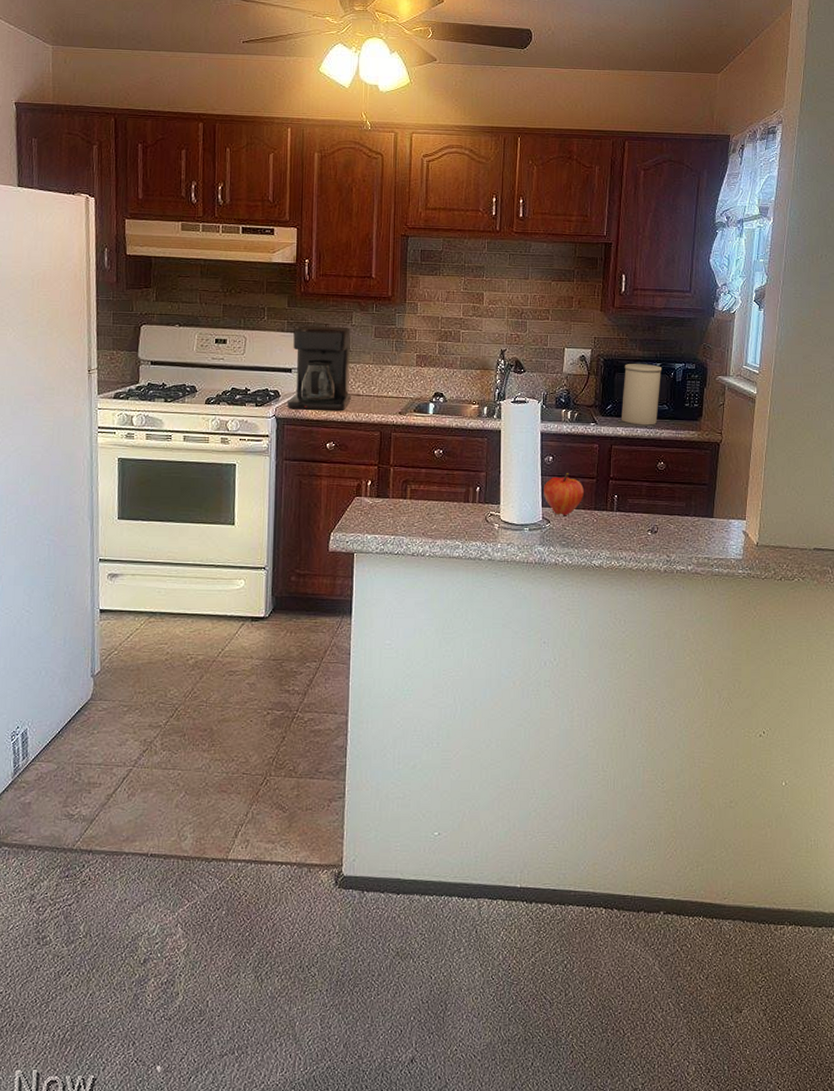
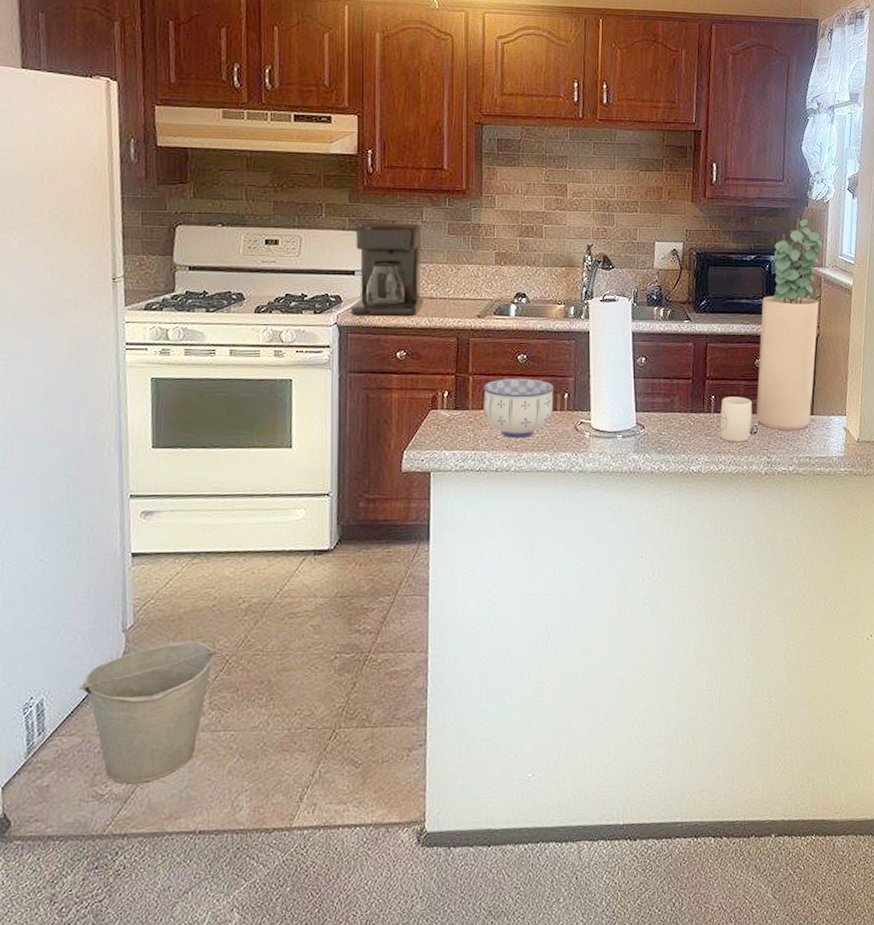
bucket: none [55,688,168,808] -> present [78,640,217,784]
bowl: none [402,471,468,526] -> present [483,378,555,438]
fruit: present [543,473,585,516] -> none [636,374,680,421]
canister: present [620,364,663,425] -> none [715,257,757,321]
mug: none [621,497,653,540] -> present [719,396,752,443]
vase: none [657,318,728,532] -> present [756,207,823,431]

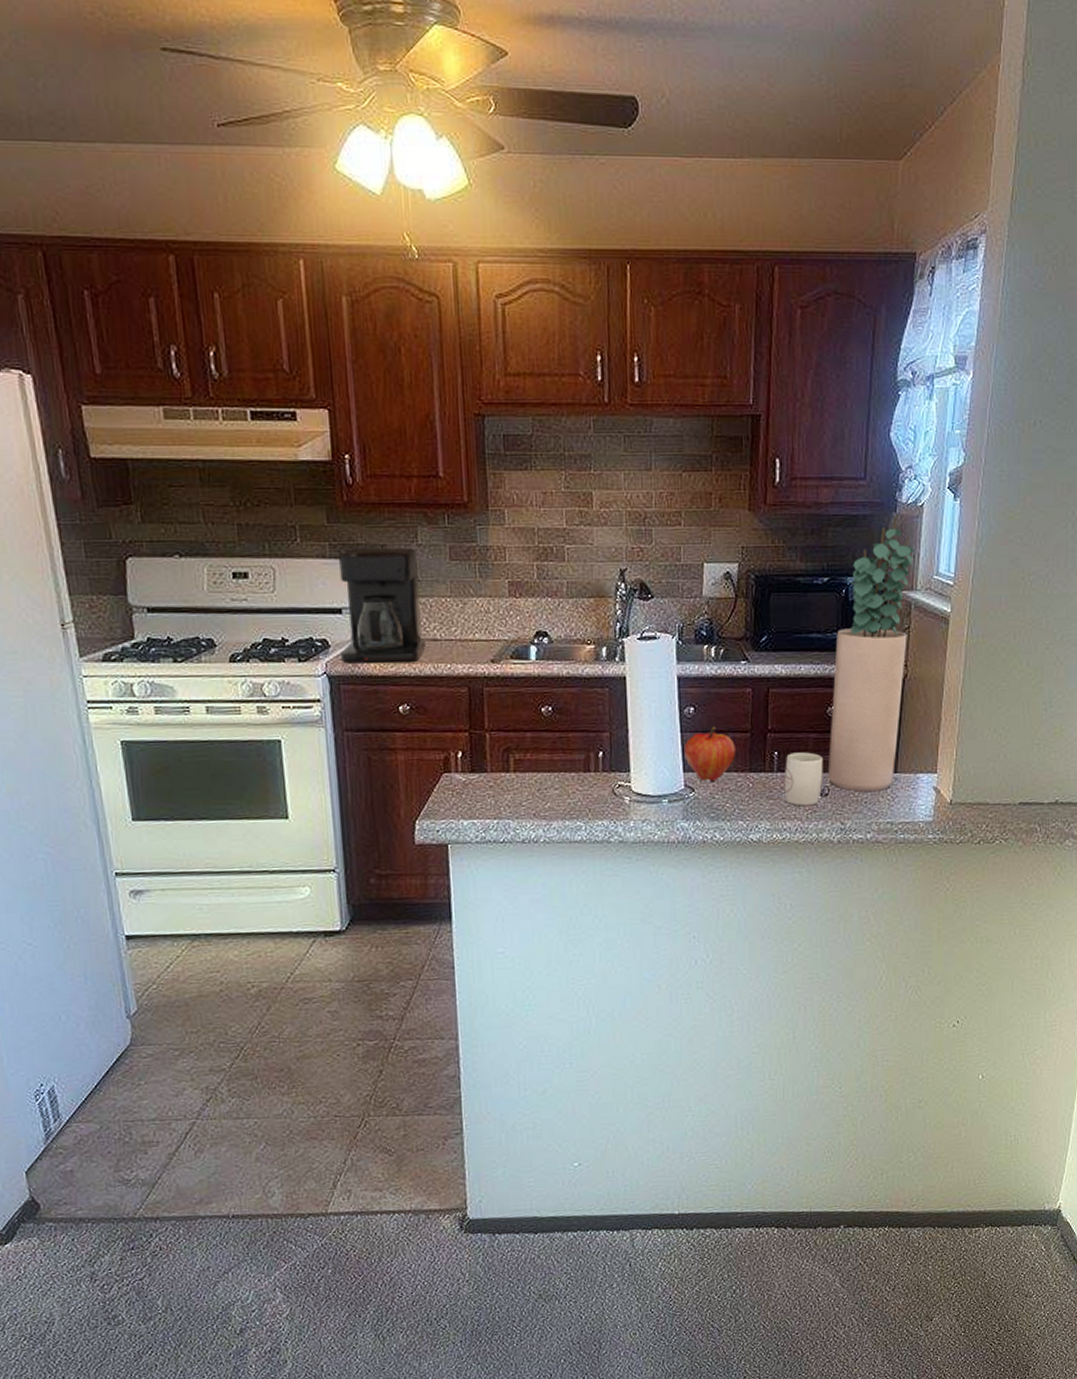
bucket: present [78,640,217,784] -> none [88,1026,230,1170]
bowl: present [483,378,555,438] -> none [502,734,587,805]
fruit: none [636,374,680,421] -> present [684,727,737,782]

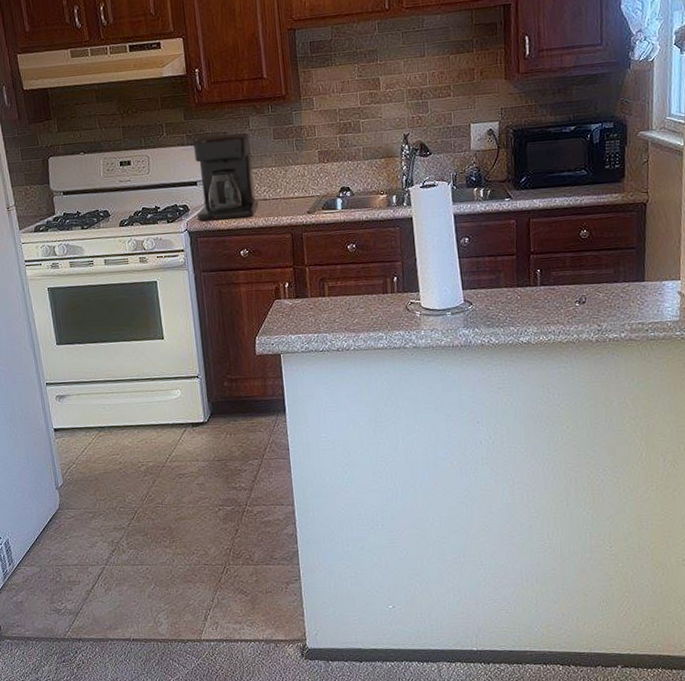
fruit: present [684,727,737,782] -> none [462,253,505,297]
mug: present [783,752,823,807] -> none [546,268,580,313]
vase: present [827,513,915,793] -> none [583,69,648,299]

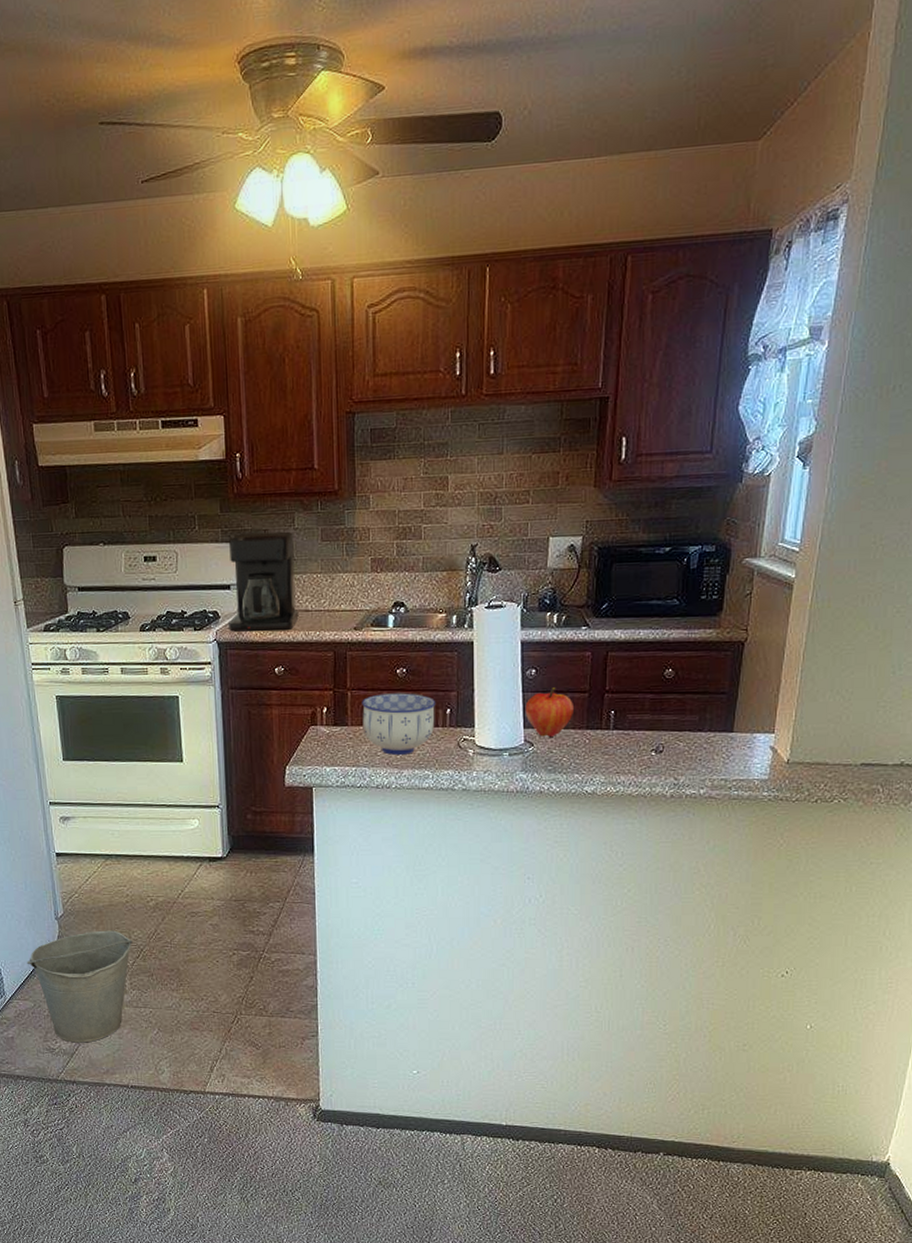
bucket: none [31,495,127,603] -> present [26,930,133,1043]
bowl: none [319,265,385,321] -> present [362,693,436,755]
fruit: none [462,253,505,297] -> present [525,688,575,738]

